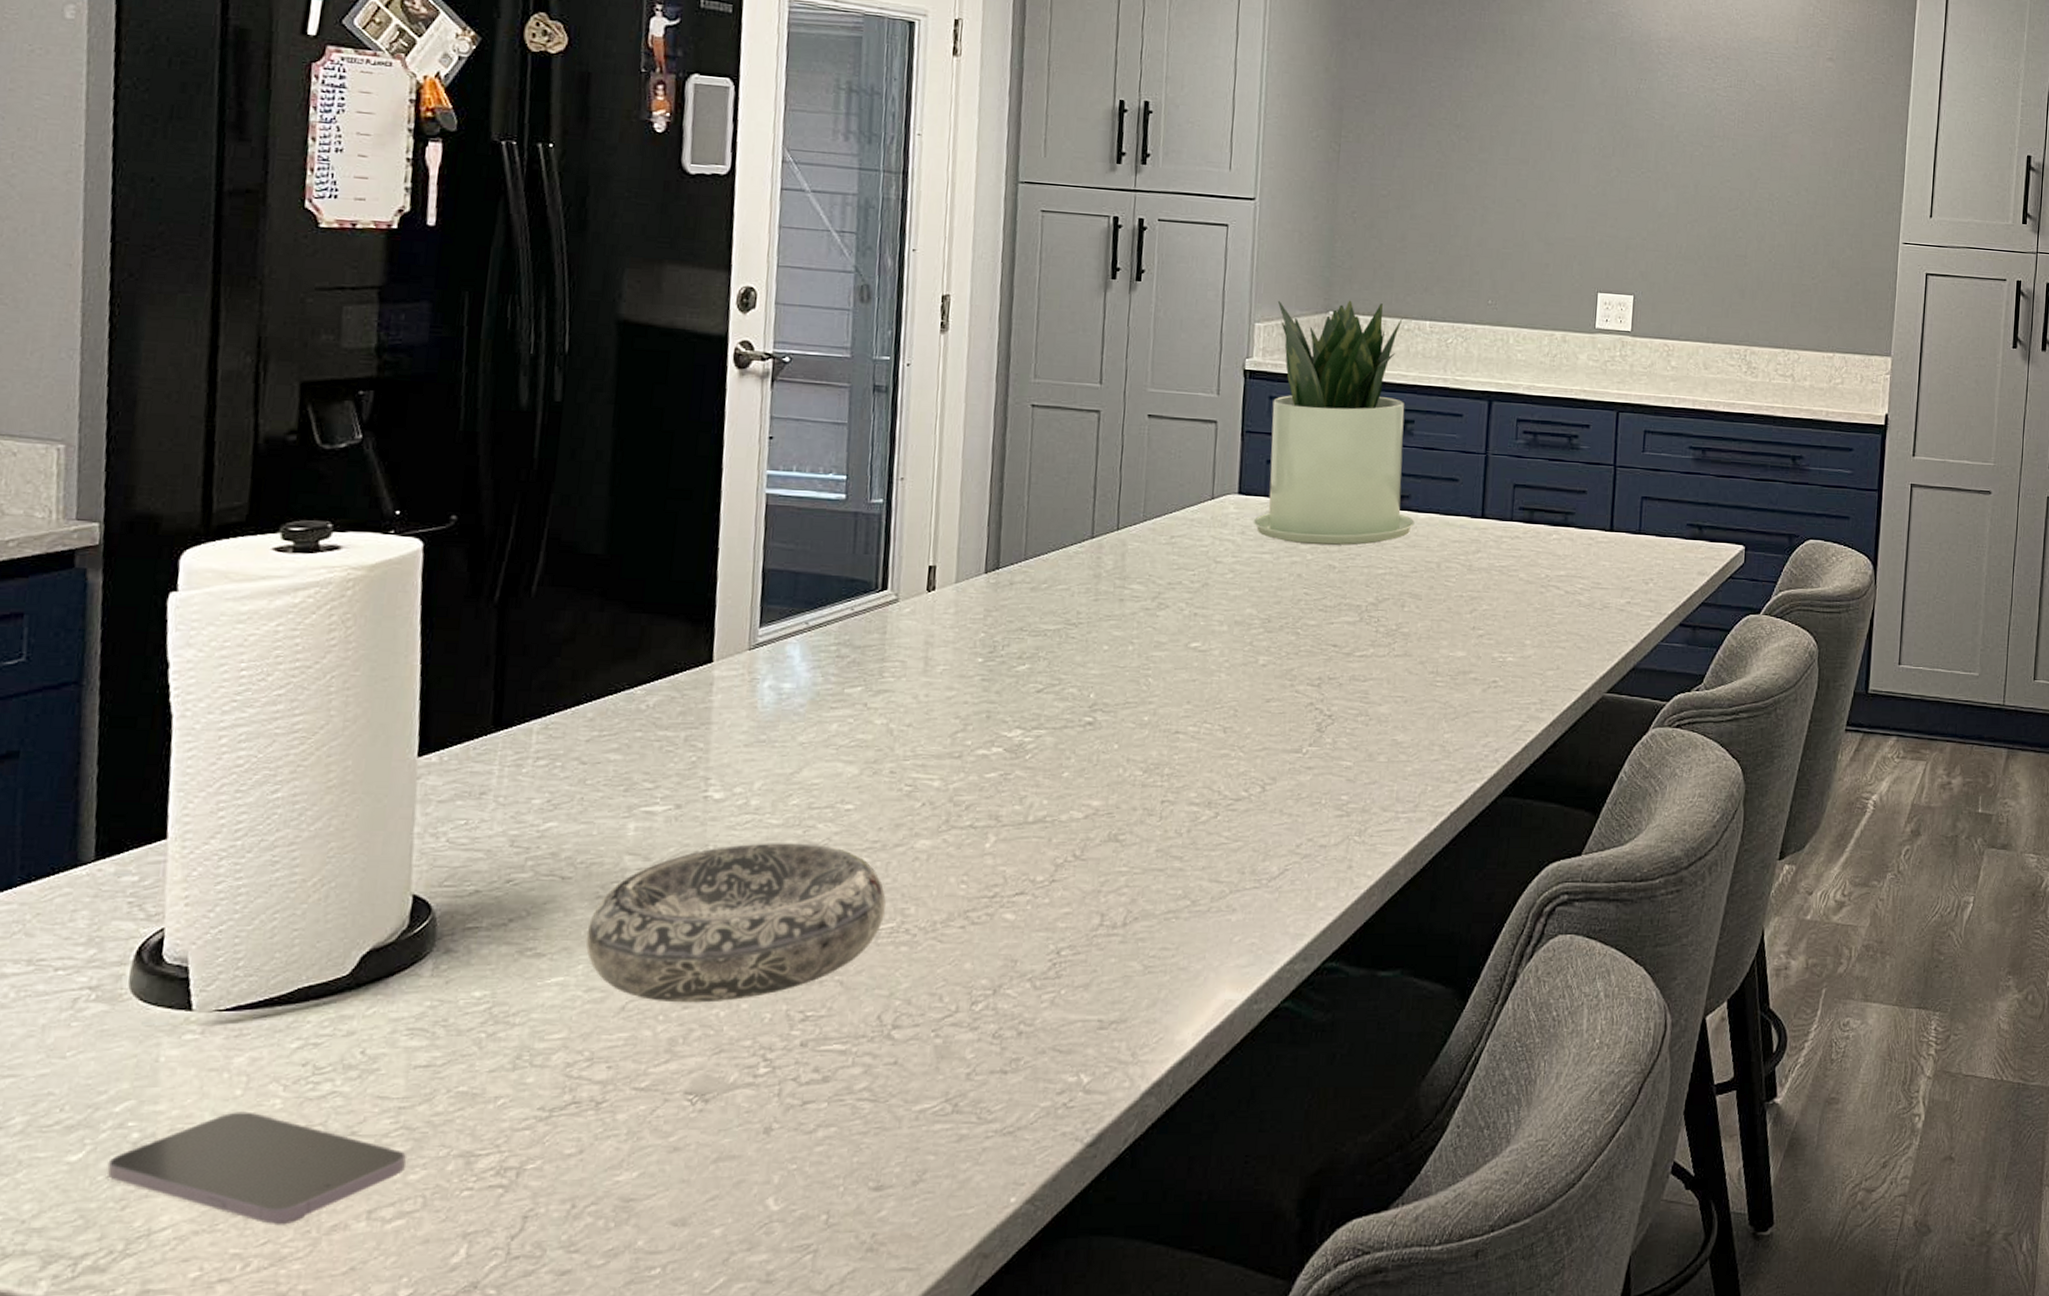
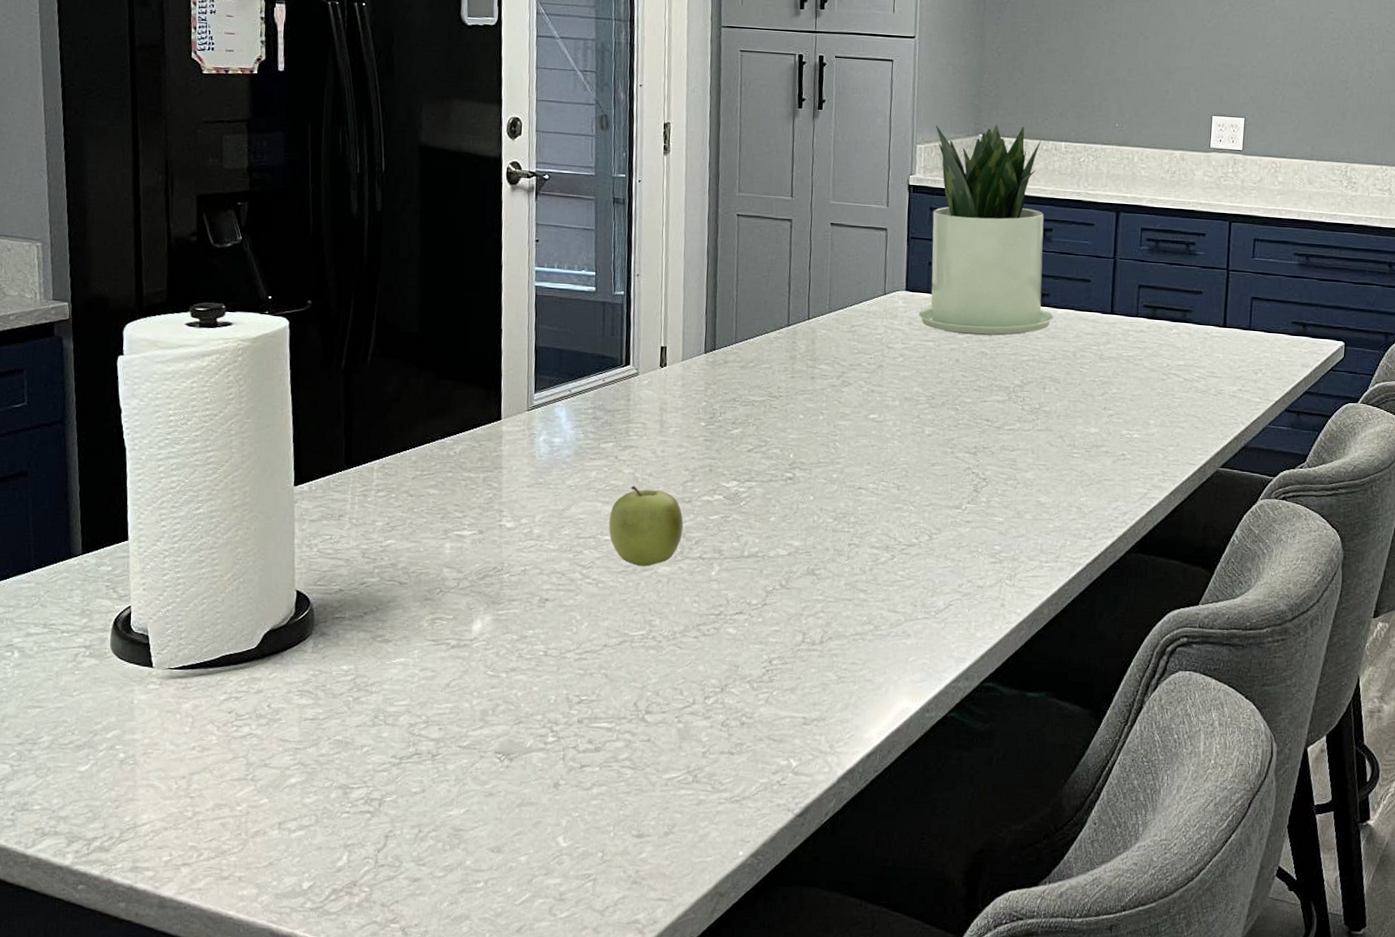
smartphone: present [107,1111,408,1226] -> none [105,743,303,828]
decorative bowl: present [586,843,886,1003] -> none [419,563,637,685]
fruit: none [852,739,951,841] -> present [609,485,684,566]

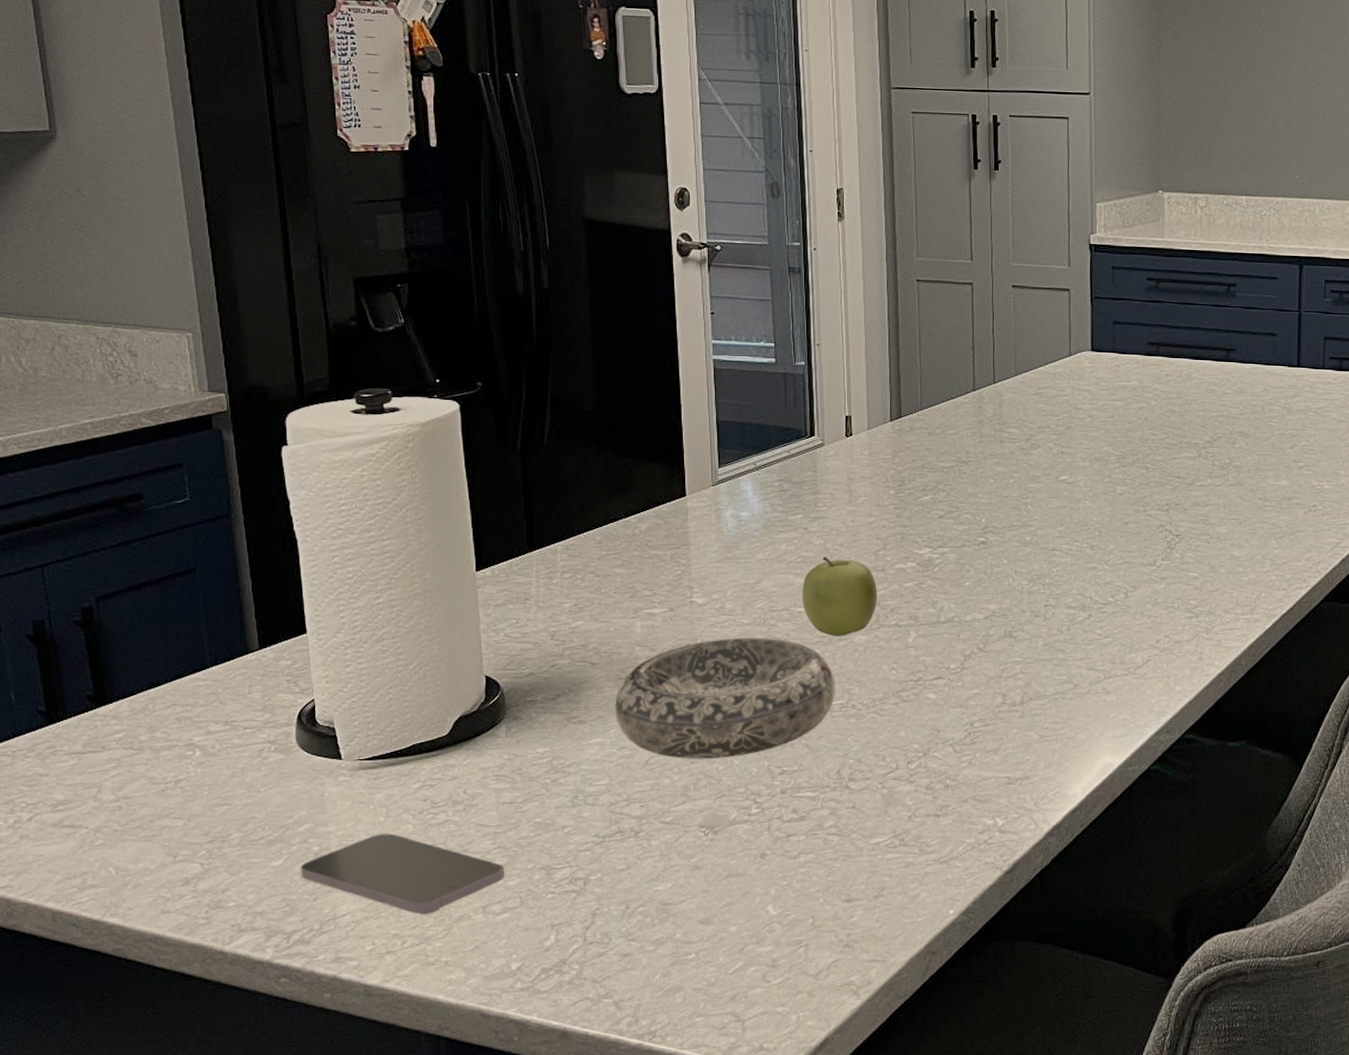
smartphone: none [105,743,303,828] -> present [300,833,506,915]
decorative bowl: none [419,563,637,685] -> present [614,637,835,759]
planter: present [918,124,1054,336] -> none [1105,180,1241,393]

